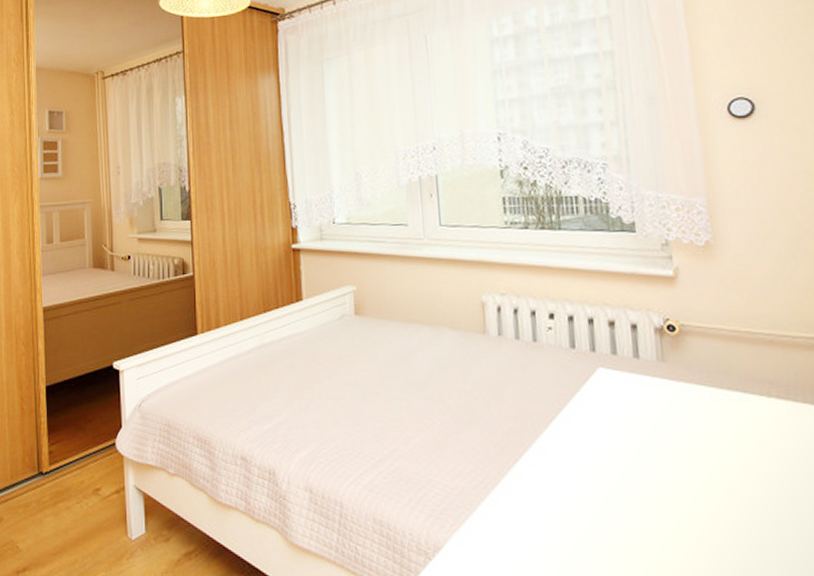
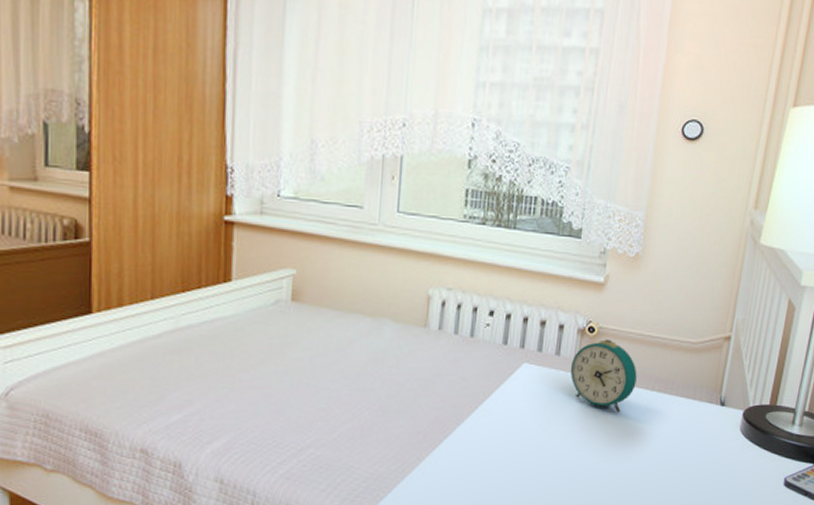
alarm clock: none [654,338,745,424] -> present [570,339,637,413]

